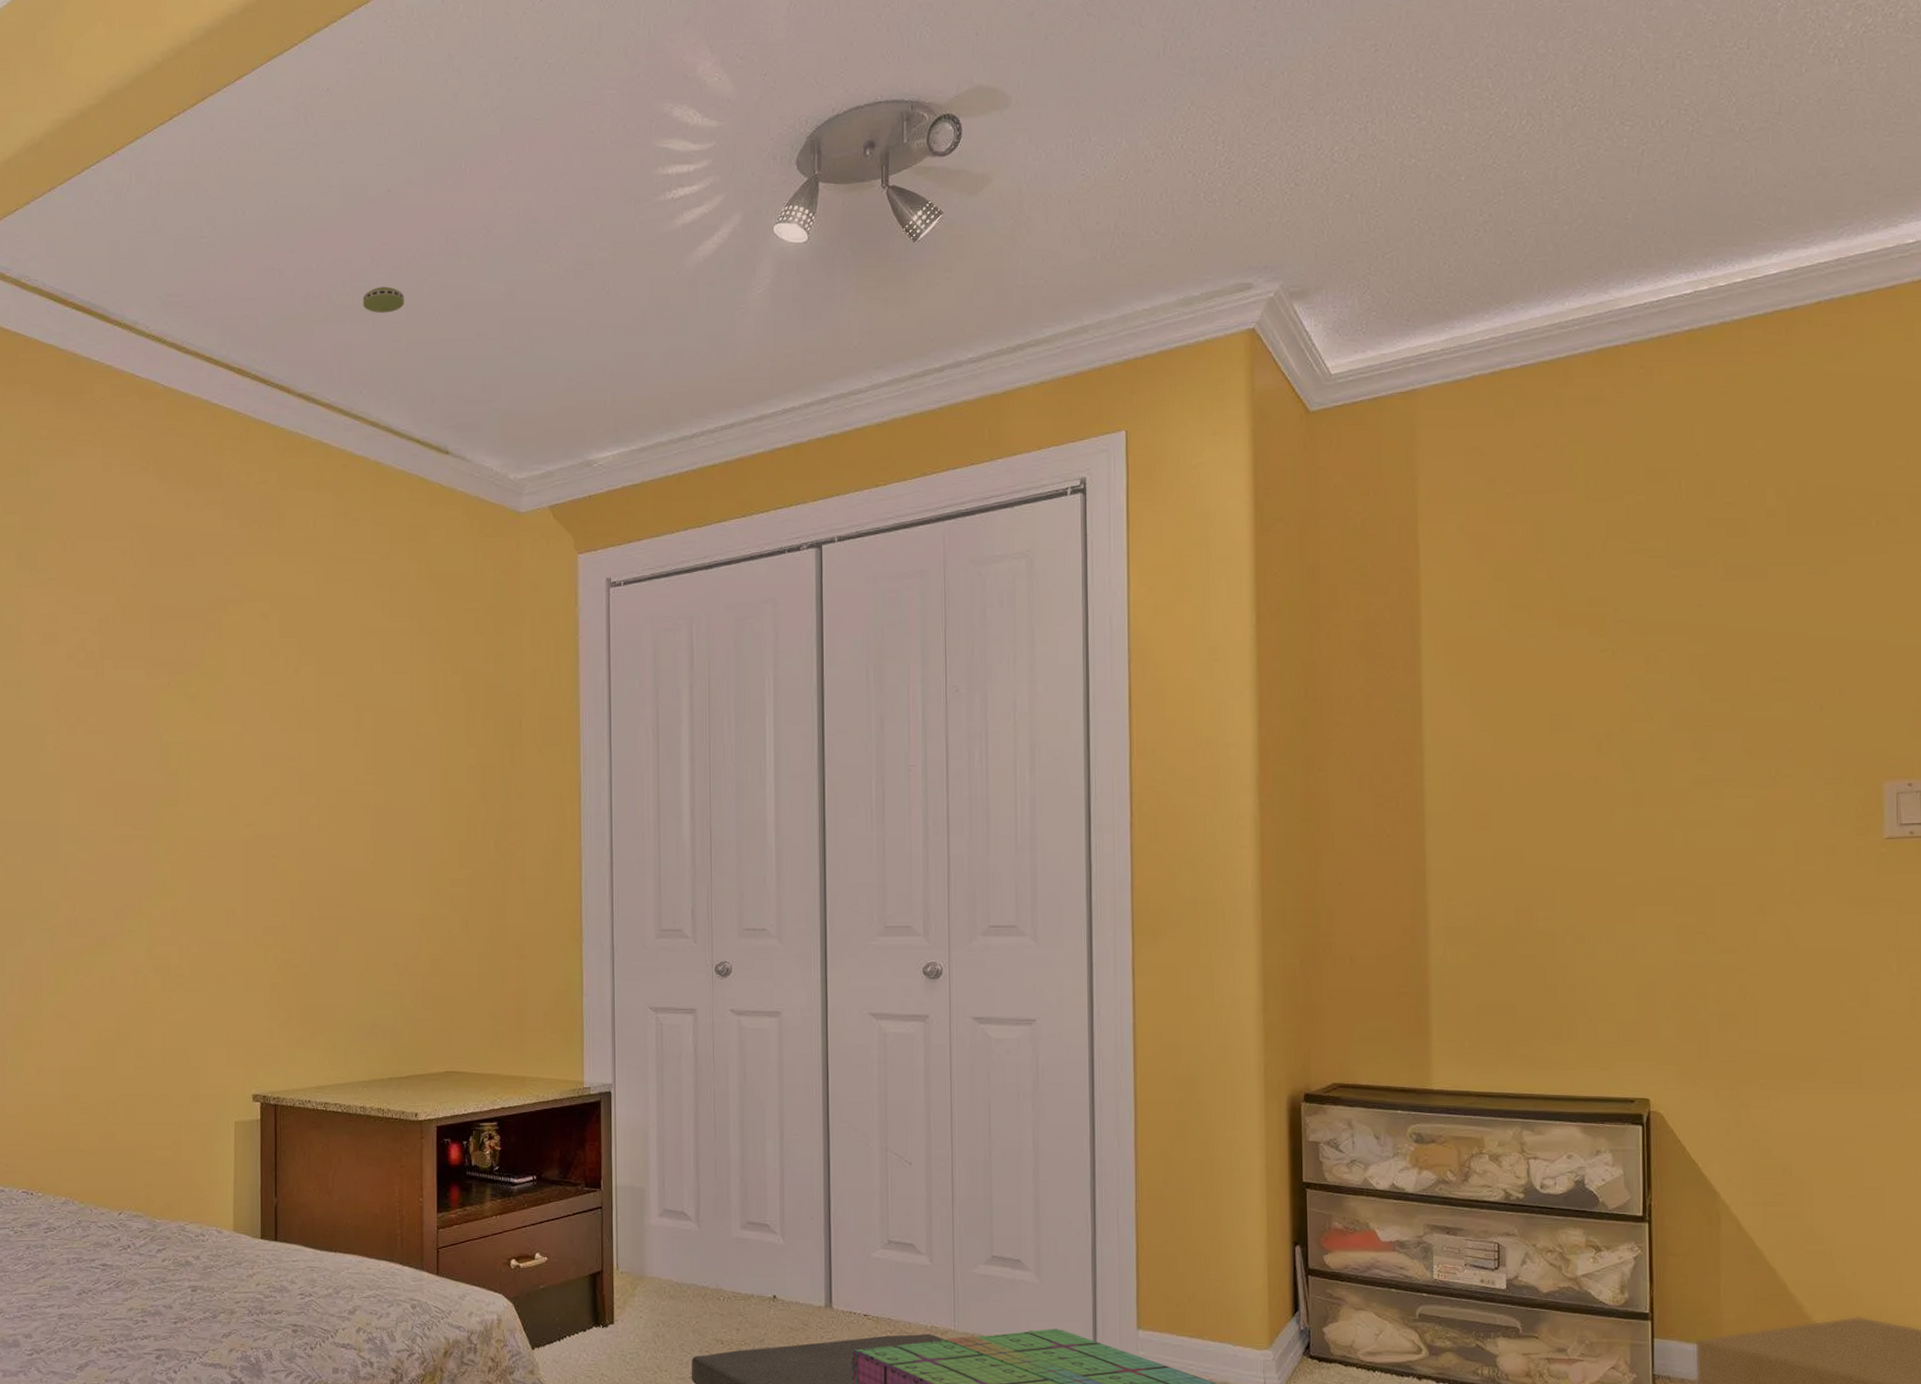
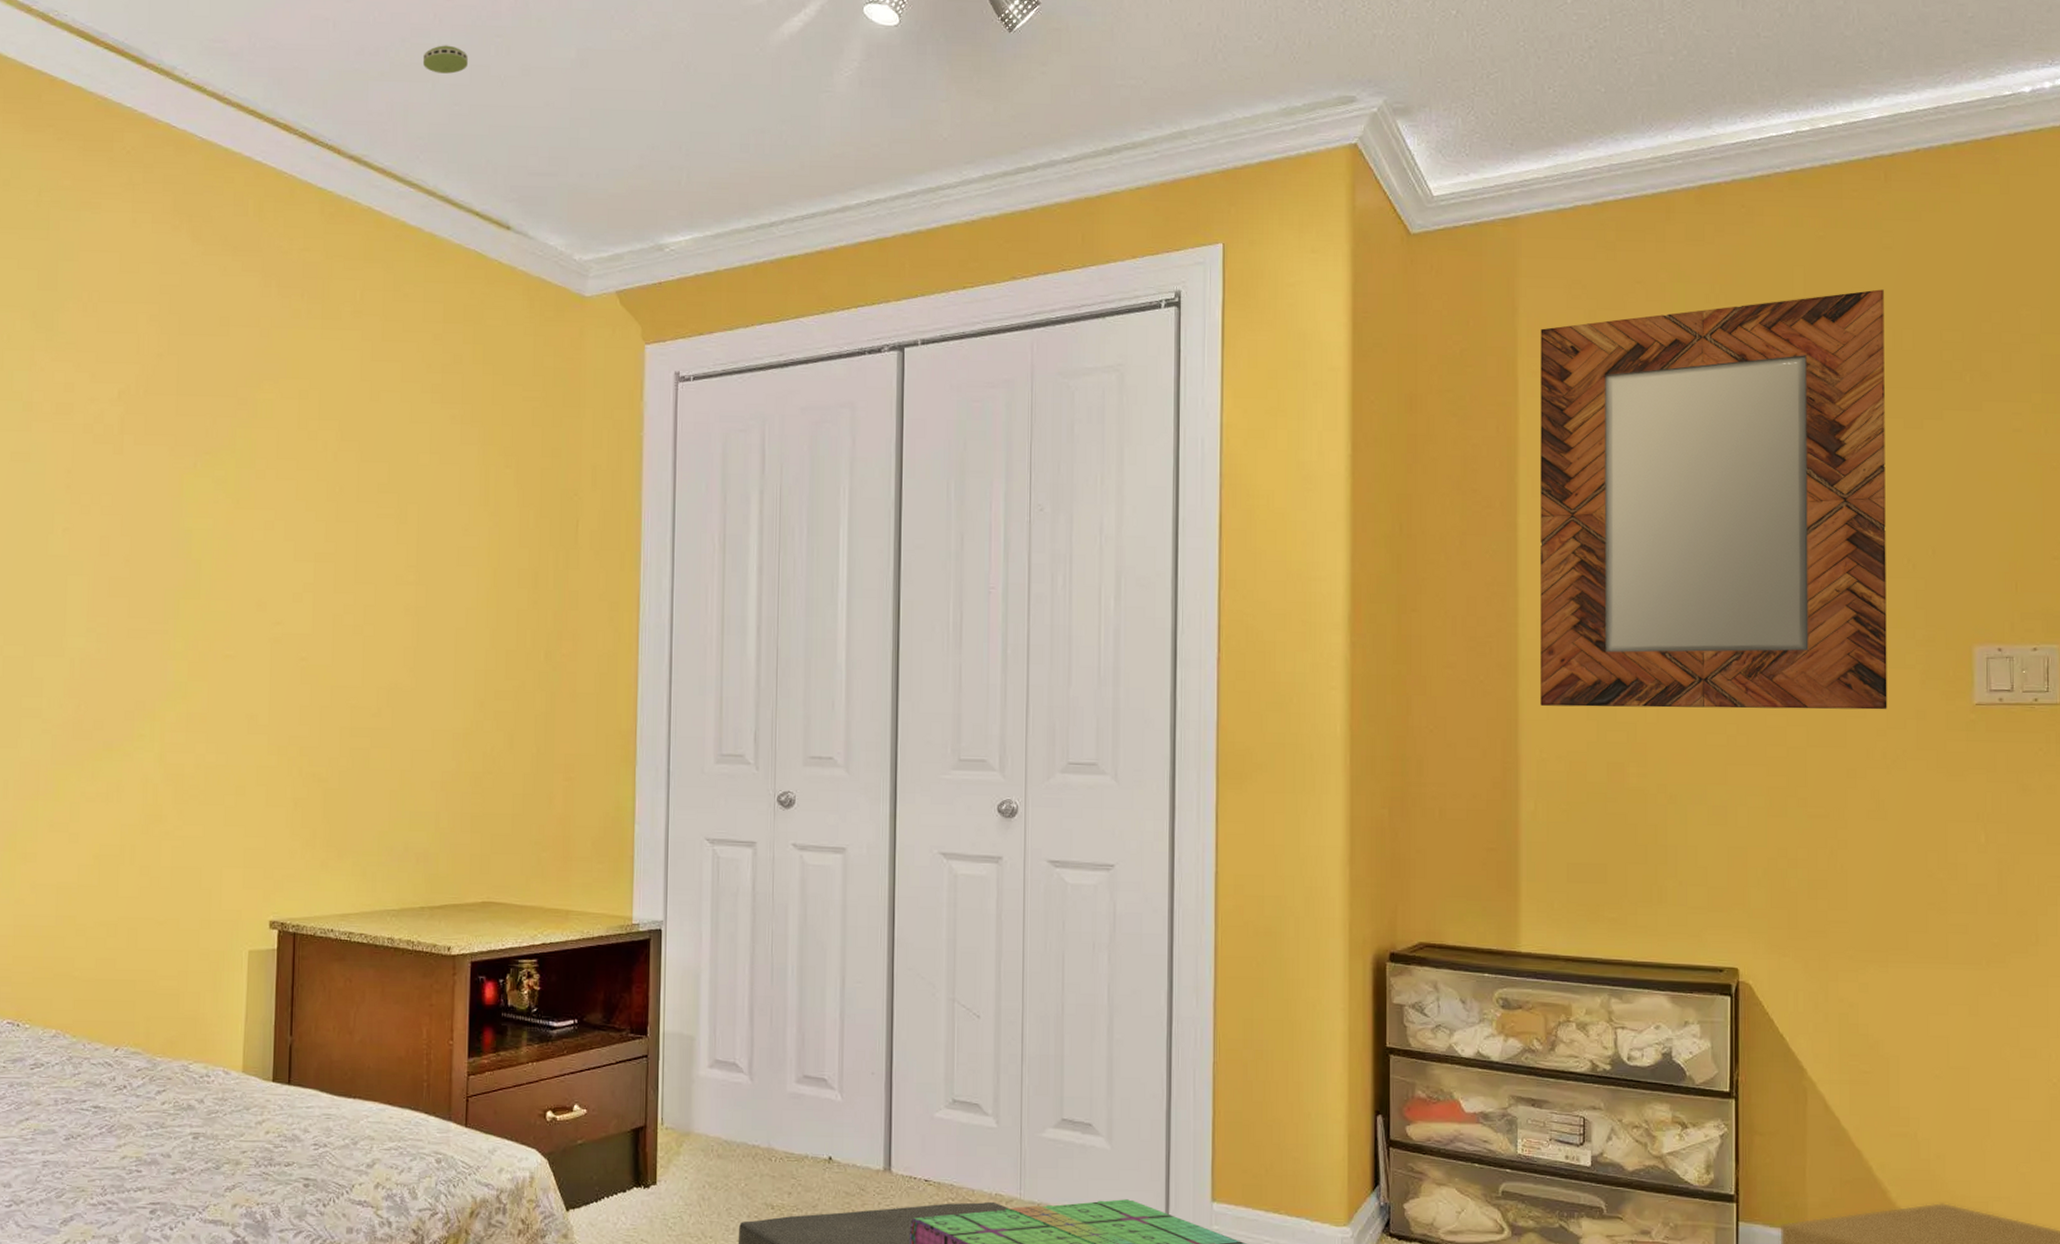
home mirror: none [1440,440,1796,856] -> present [1540,289,1887,710]

